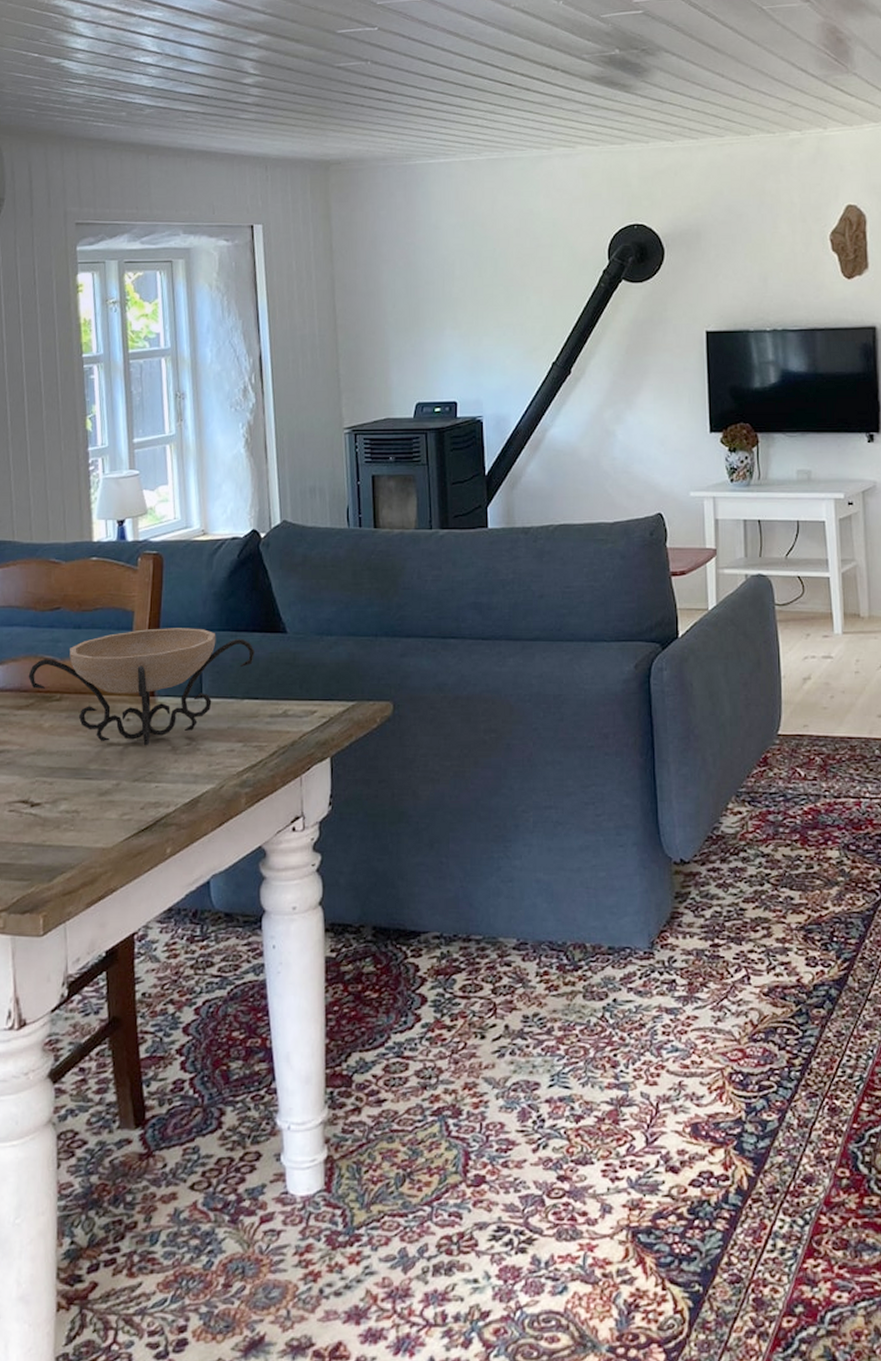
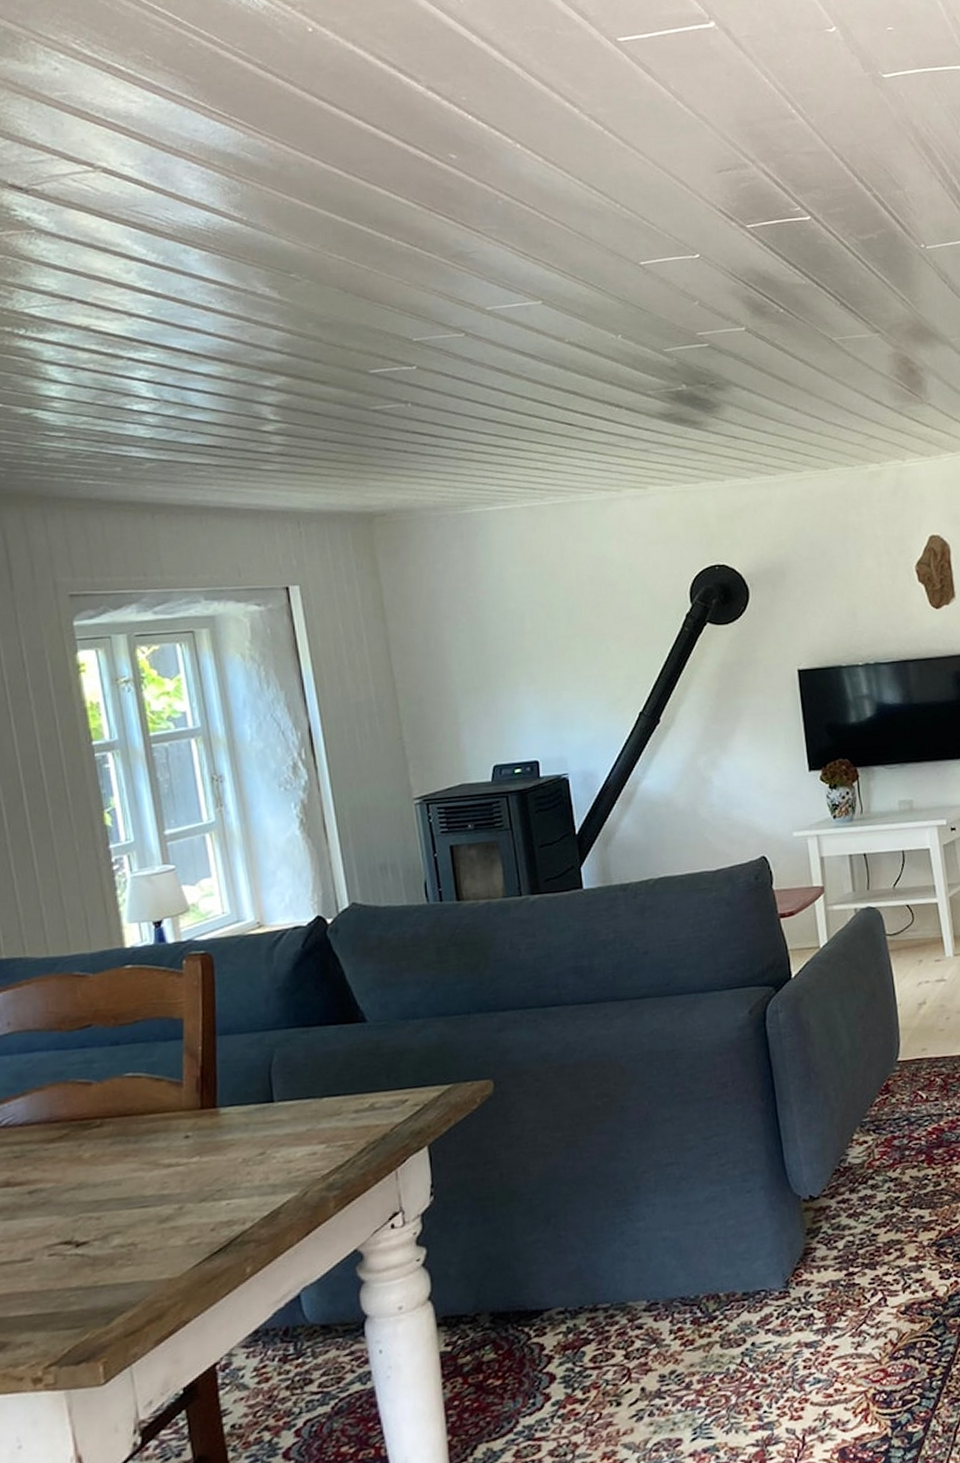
decorative bowl: present [28,628,255,746] -> none [58,1028,331,1165]

